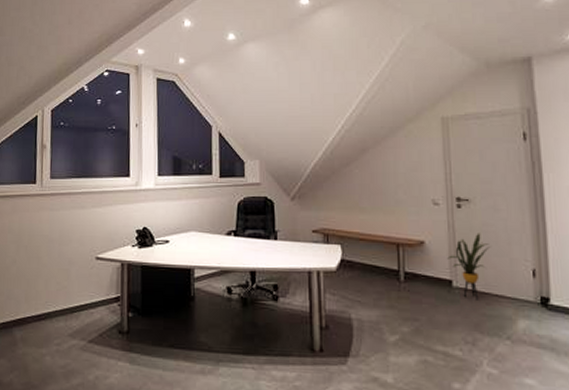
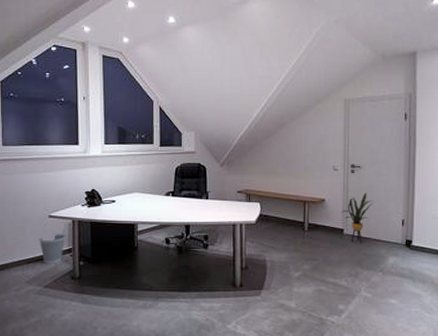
wastebasket: none [84,278,114,314] -> present [39,233,66,263]

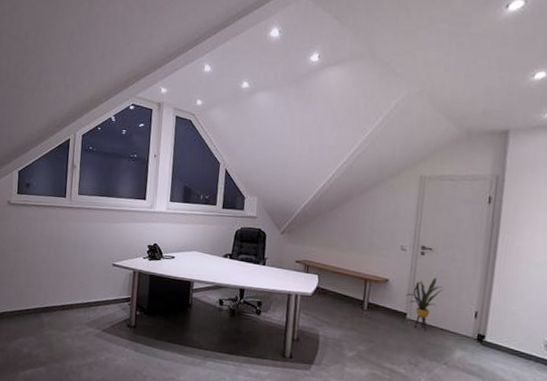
wastebasket: present [39,233,66,263] -> none [101,281,126,310]

